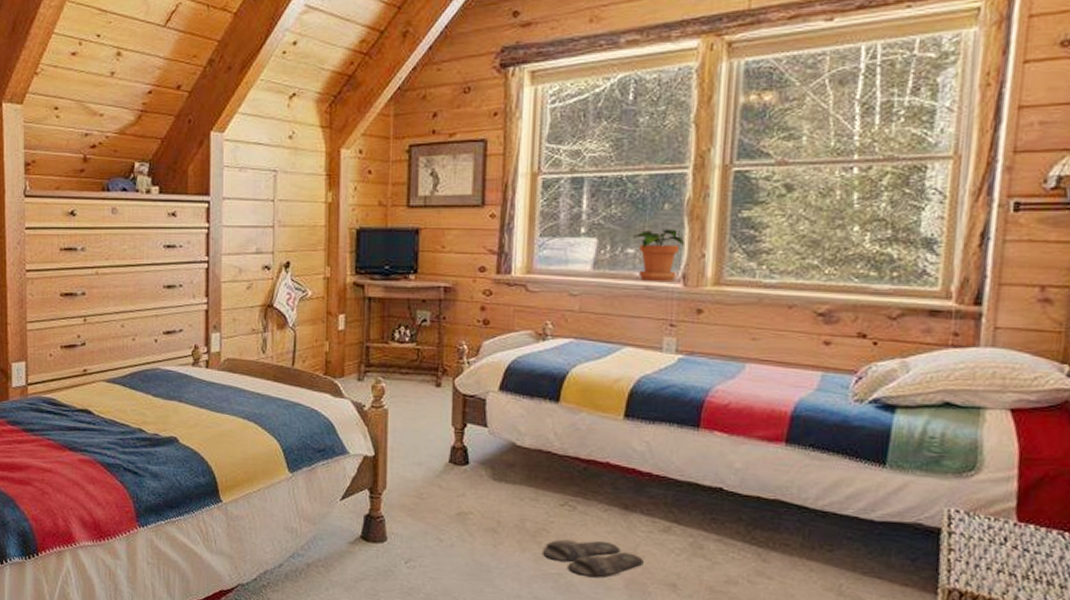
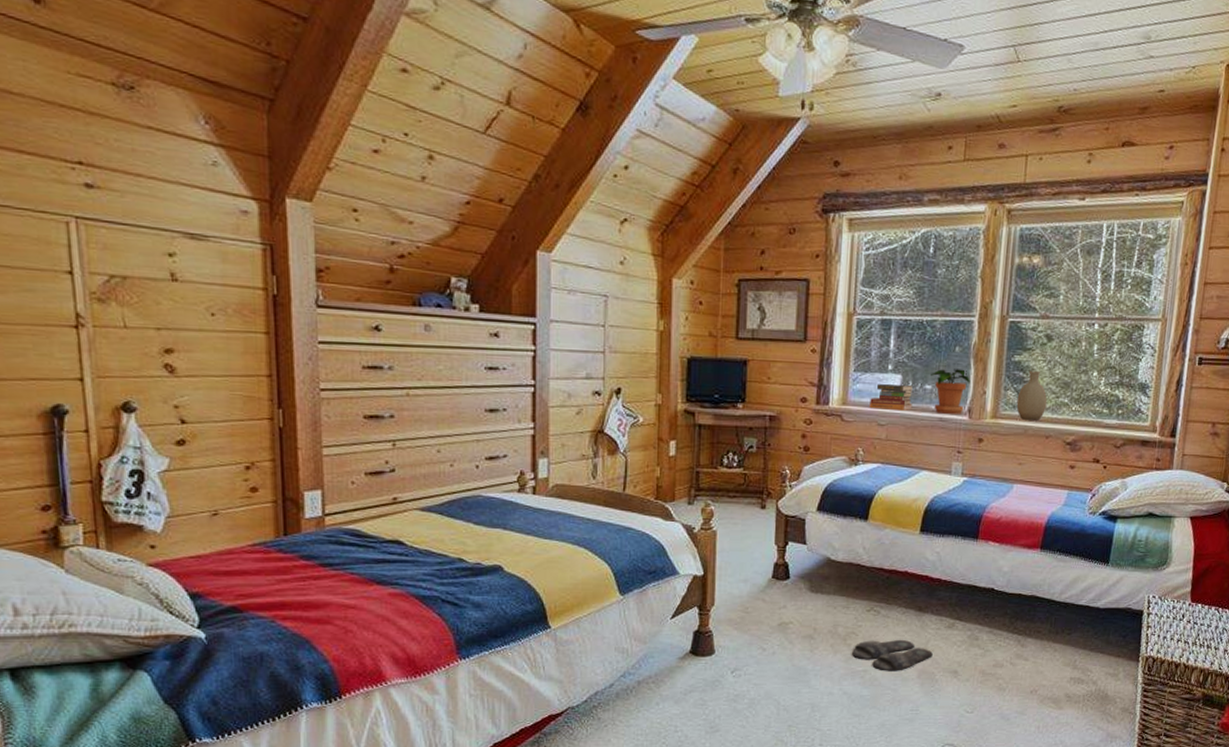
books: none [559,248,612,278] -> present [869,383,913,411]
decorative vase: none [746,227,788,288] -> present [1016,370,1047,422]

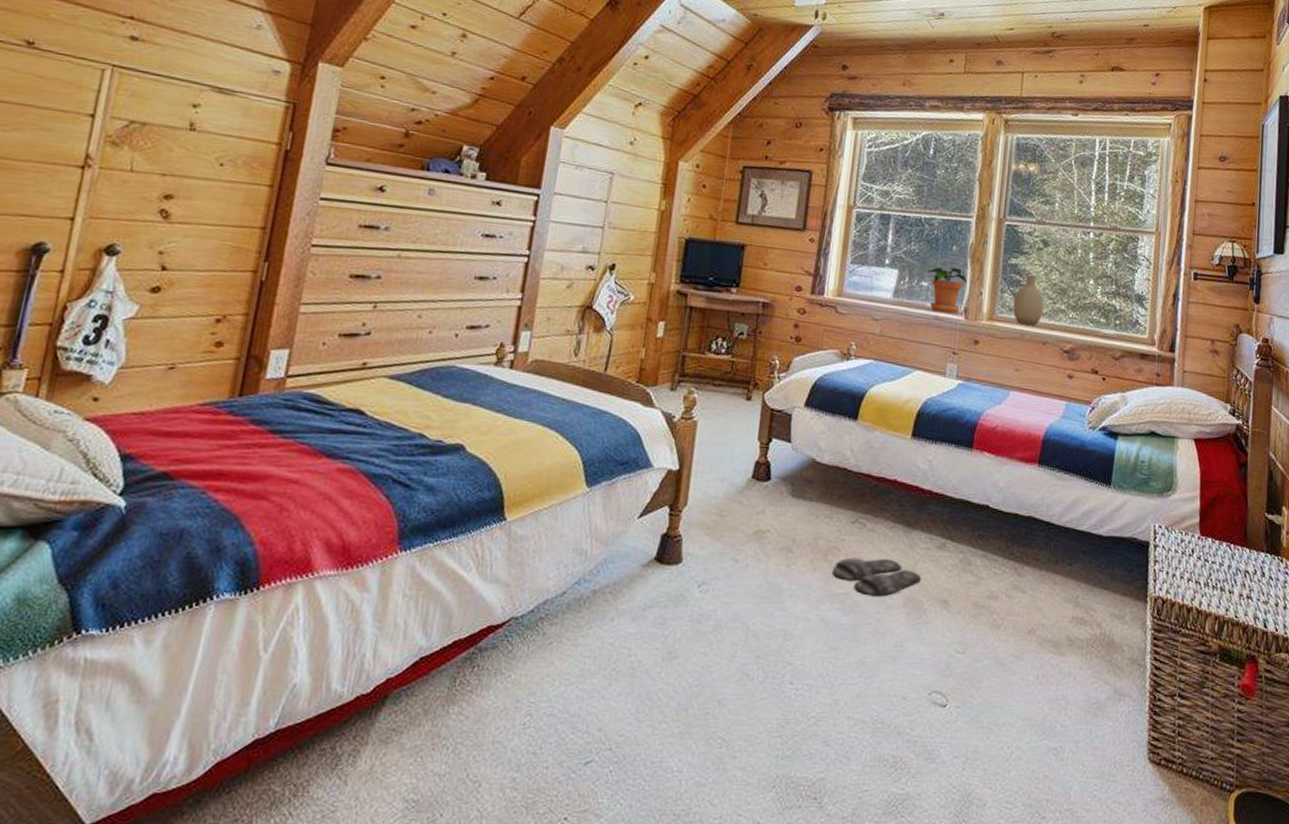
books: present [869,383,913,411] -> none [864,277,909,307]

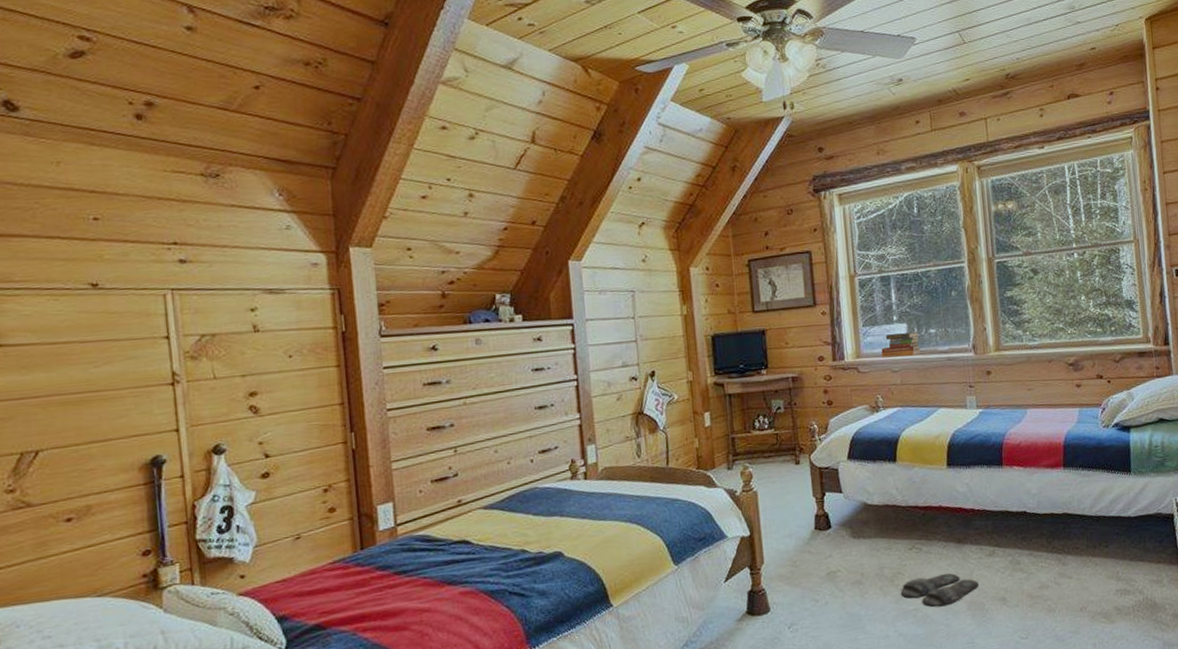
books: none [864,277,909,307] -> present [881,332,921,358]
potted plant: present [927,267,967,315] -> none [933,310,970,354]
decorative vase: present [1013,274,1044,327] -> none [1015,302,1044,349]

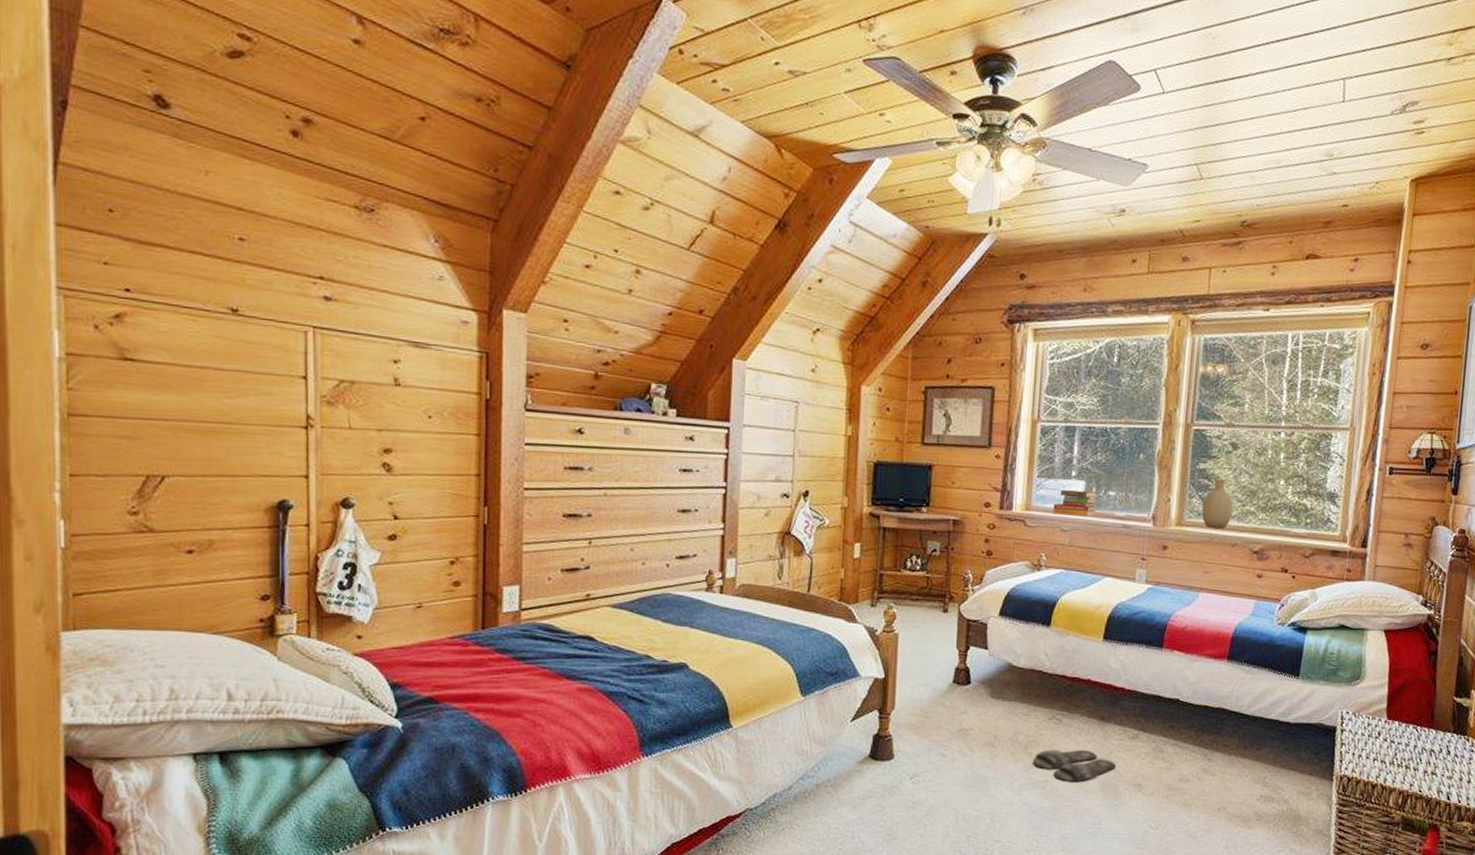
decorative vase: none [1015,302,1044,349] -> present [1201,478,1233,530]

